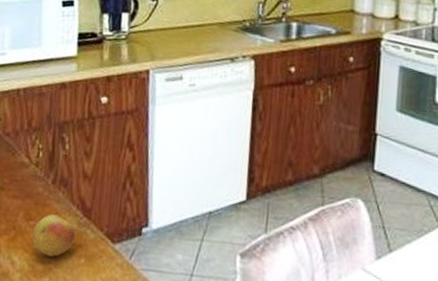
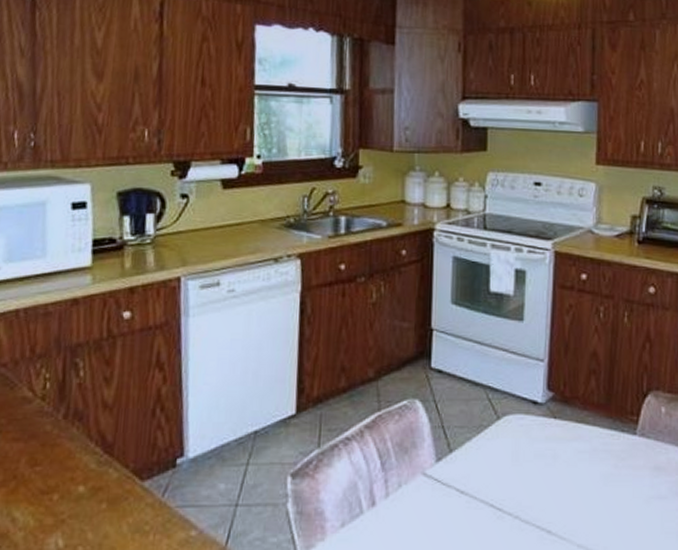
fruit: present [31,214,76,257] -> none [38,455,94,506]

